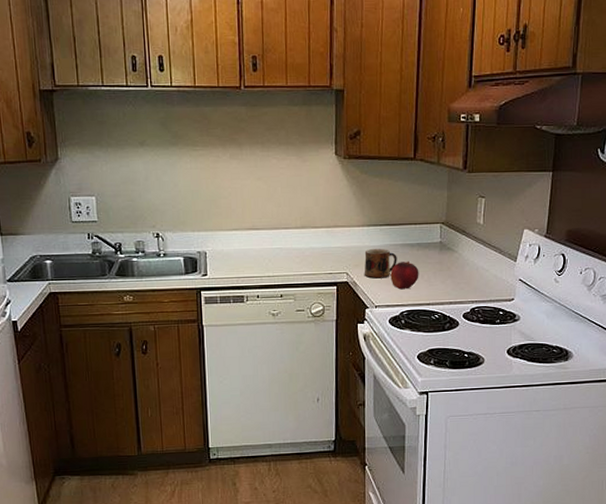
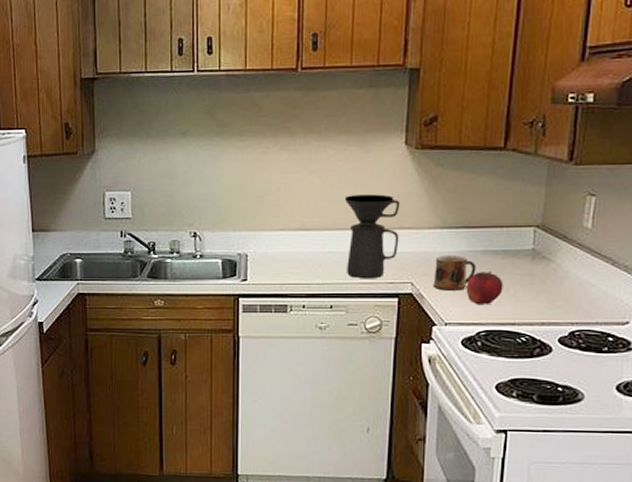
coffee maker: none [287,198,335,270] -> present [344,194,400,278]

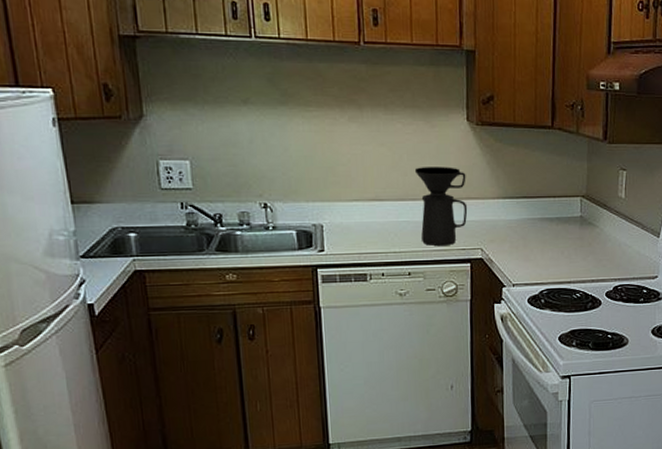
mug: present [433,254,476,291] -> none [500,222,536,255]
fruit: present [466,270,503,305] -> none [528,236,559,267]

